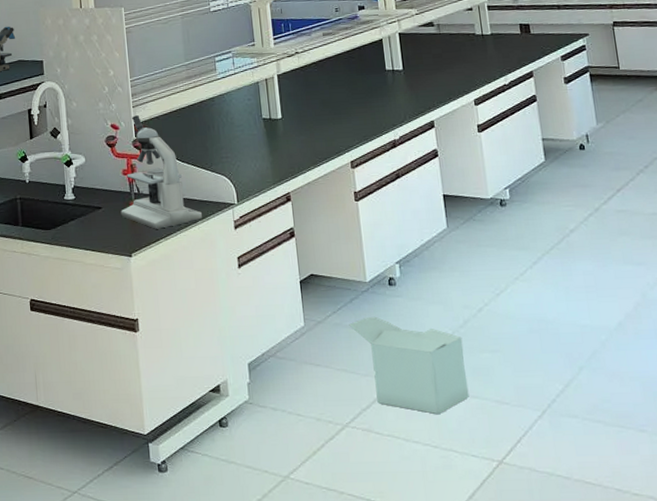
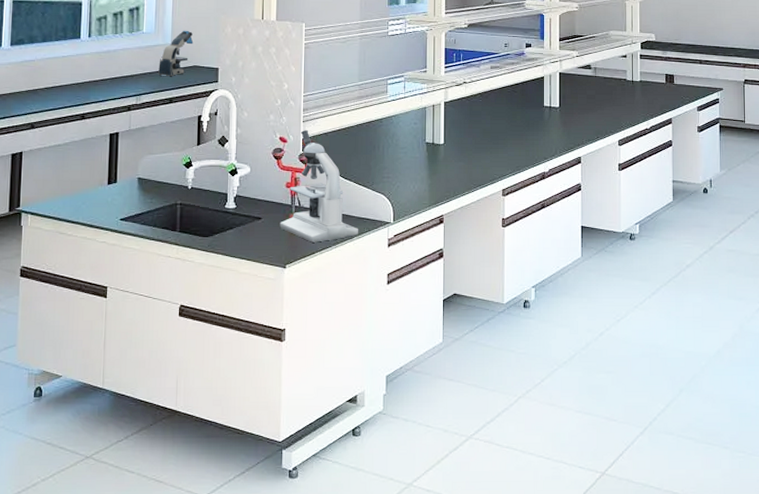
cardboard box: present [349,316,469,415] -> none [483,336,583,429]

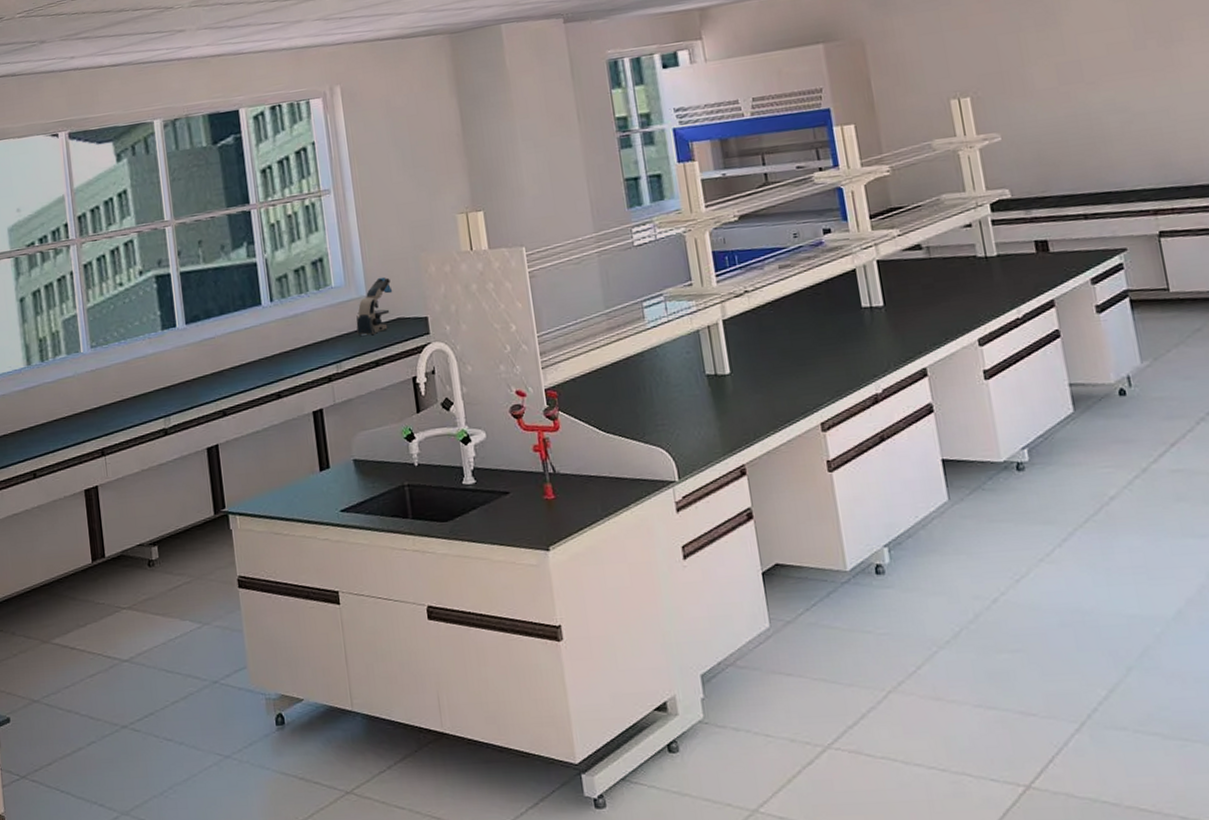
microscope: present [280,130,358,243] -> none [533,378,635,516]

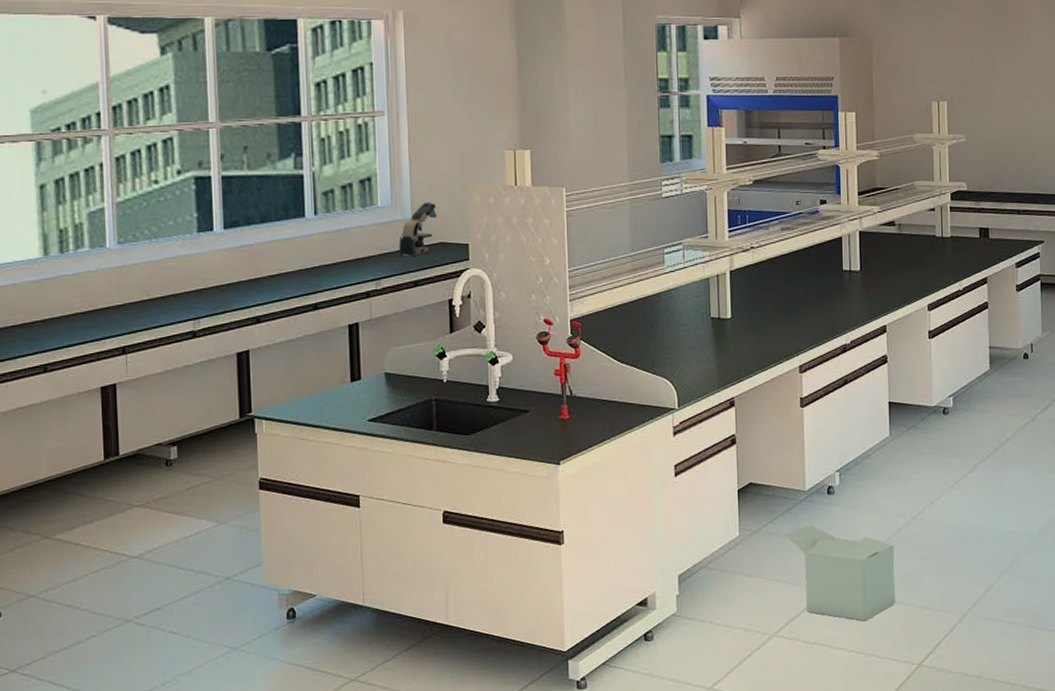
cardboard box: none [826,612,985,731] -> present [784,525,896,622]

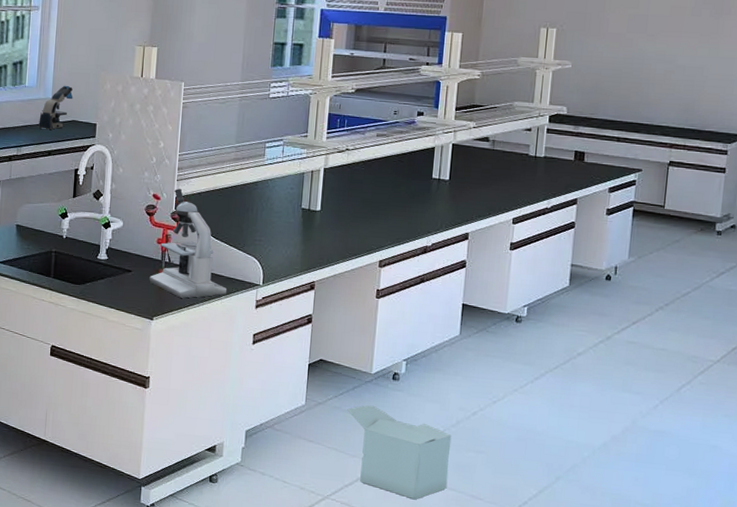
microscope: none [550,310,639,435] -> present [149,189,227,298]

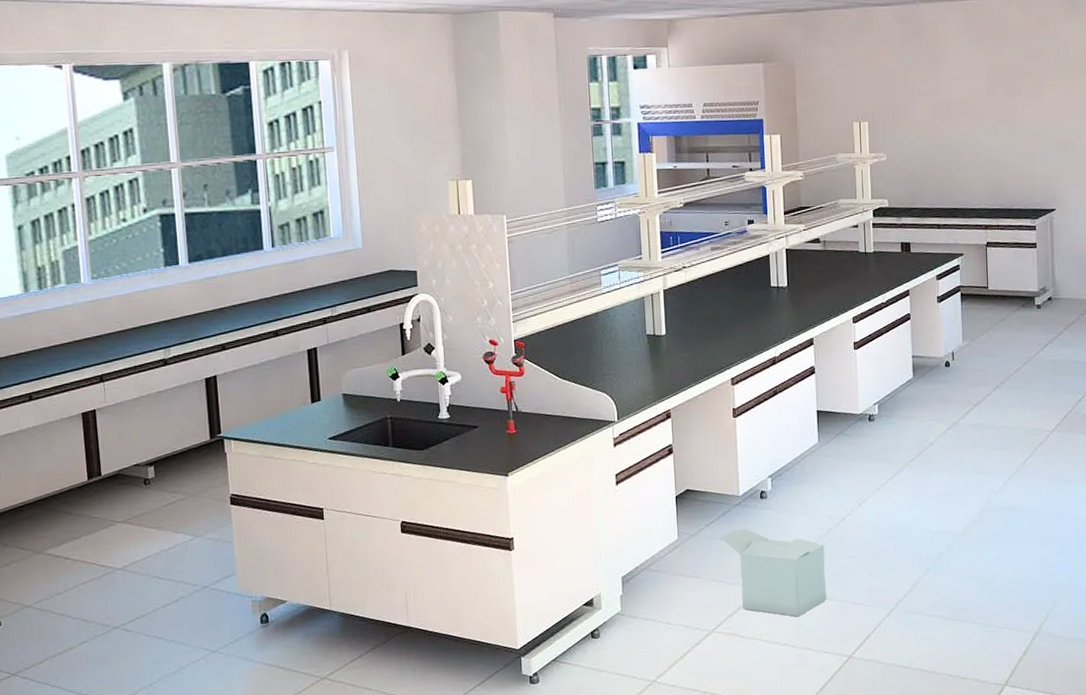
microscope: present [38,85,73,131] -> none [351,232,387,284]
microscope: present [149,189,227,298] -> none [498,331,581,448]

